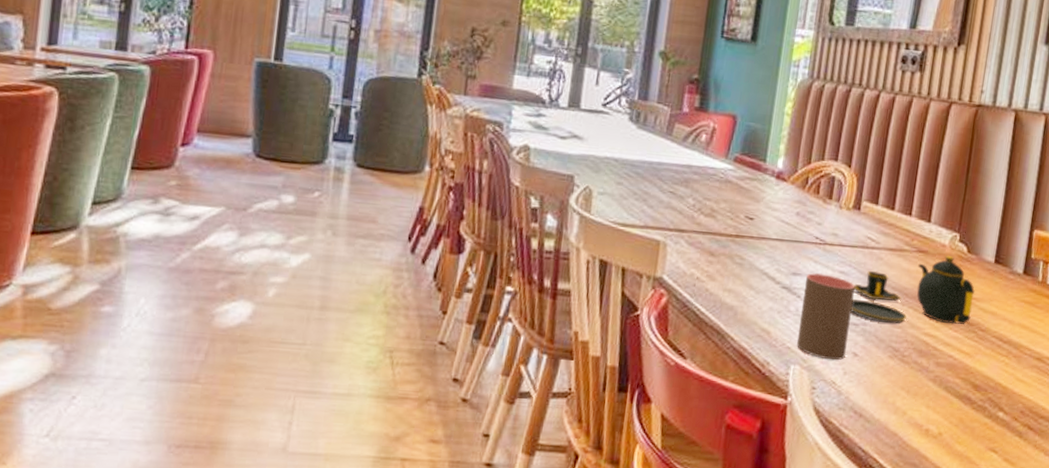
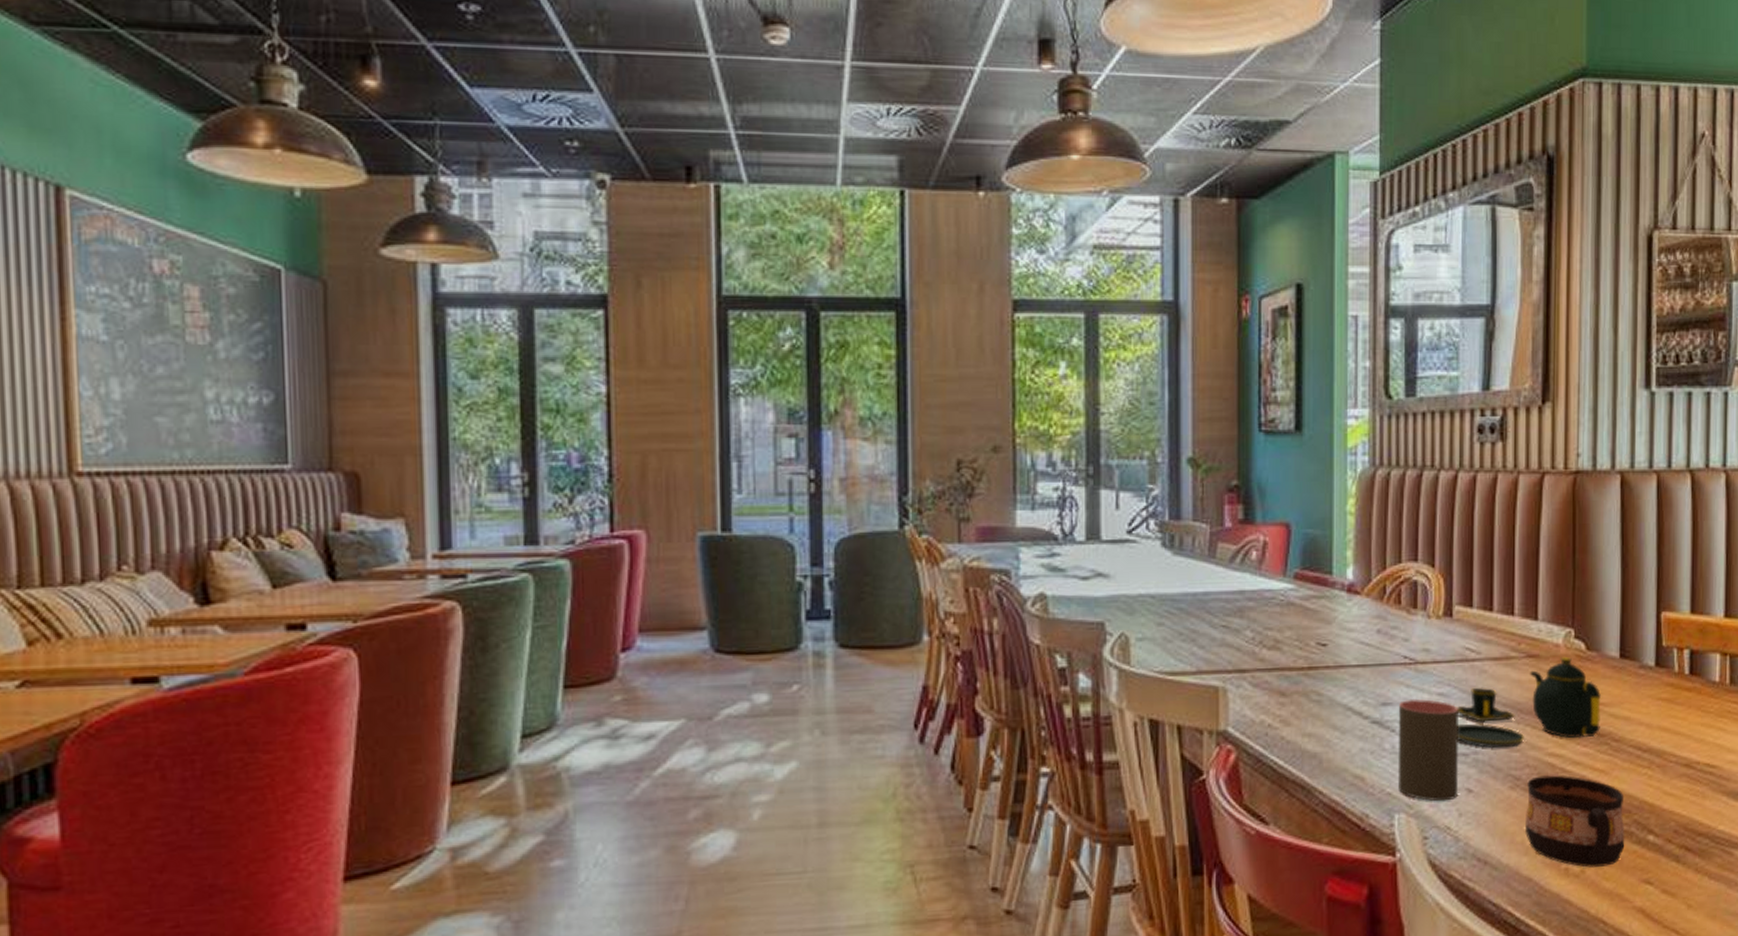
cup: none [897,350,983,433] -> present [1525,775,1625,868]

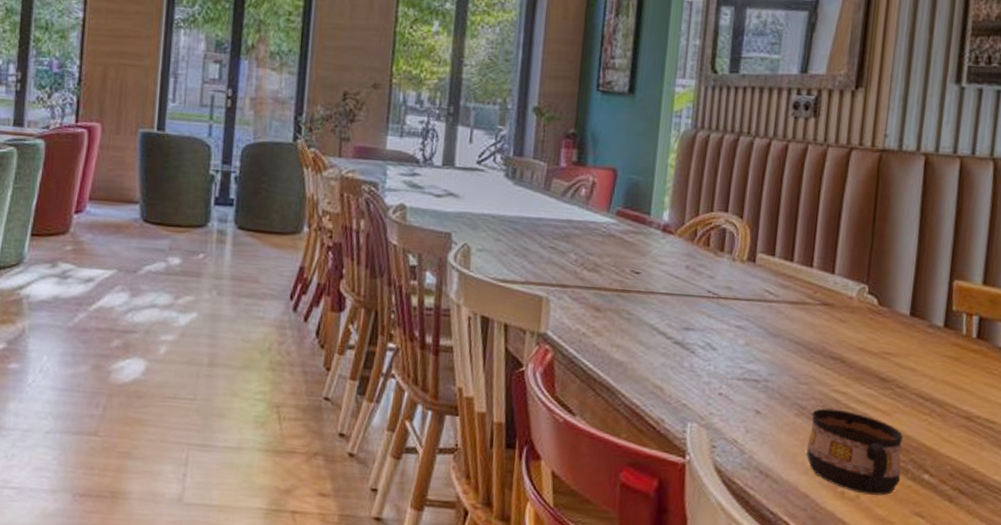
cup: present [1397,698,1459,802] -> none [693,327,754,418]
teapot: present [1457,657,1601,749] -> none [750,309,889,381]

